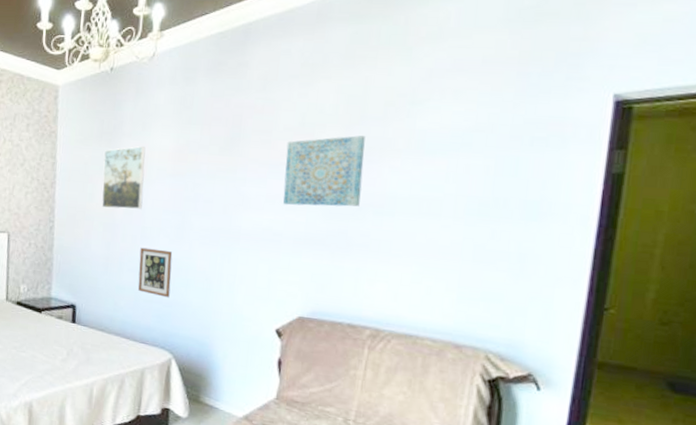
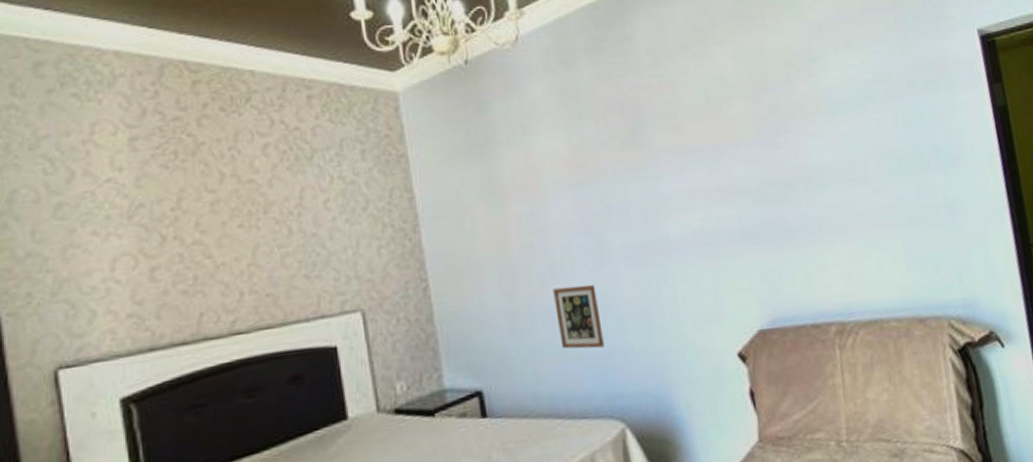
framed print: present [101,146,146,209] -> none [479,156,544,247]
wall art: present [283,135,365,207] -> none [696,103,789,199]

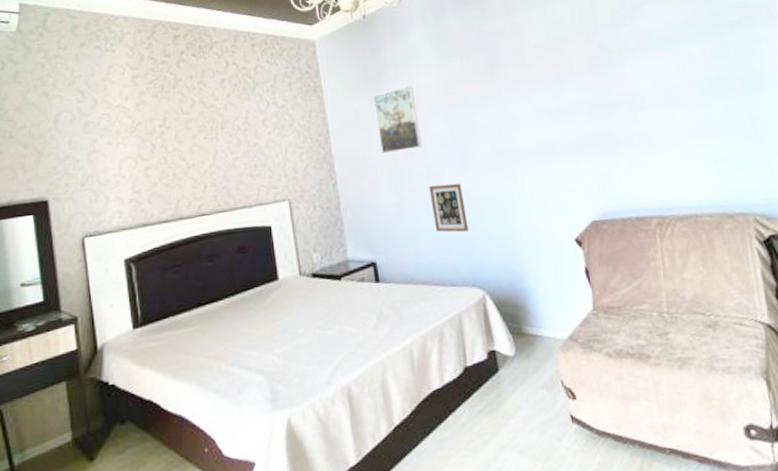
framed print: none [479,156,544,247] -> present [373,86,422,154]

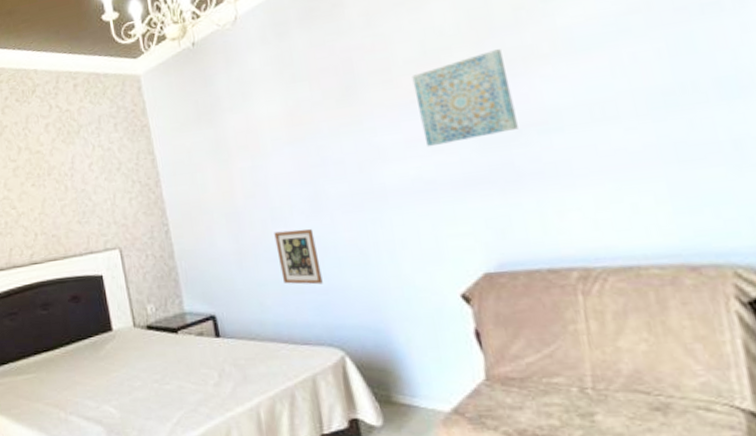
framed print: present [373,86,422,154] -> none [207,118,265,197]
wall art: none [539,42,615,117] -> present [412,49,518,147]

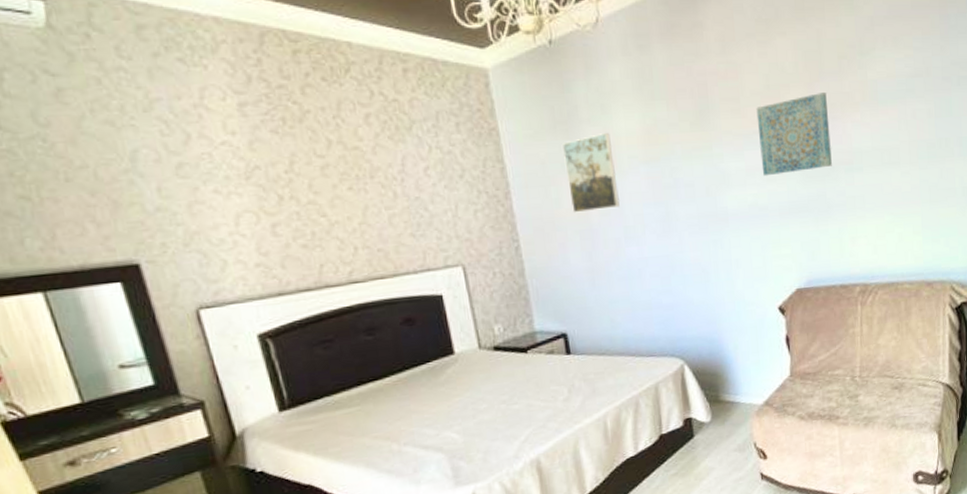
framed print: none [207,118,265,197] -> present [563,133,620,213]
picture frame: present [274,228,323,285] -> none [627,248,669,301]

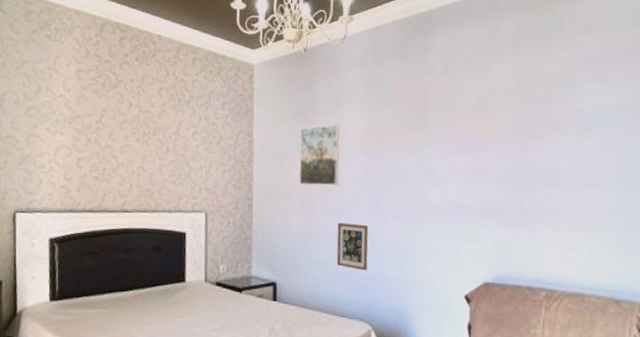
picture frame: none [627,248,669,301] -> present [336,222,369,271]
wall art: present [756,93,832,177] -> none [466,114,534,179]

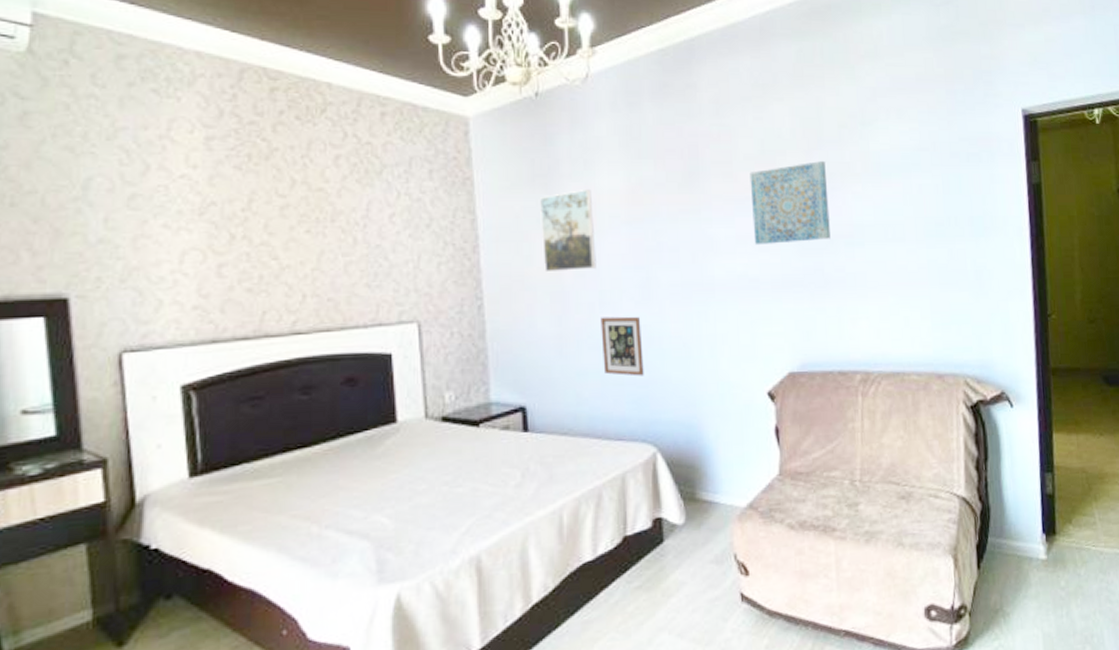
wall art: none [466,114,534,179] -> present [749,161,831,246]

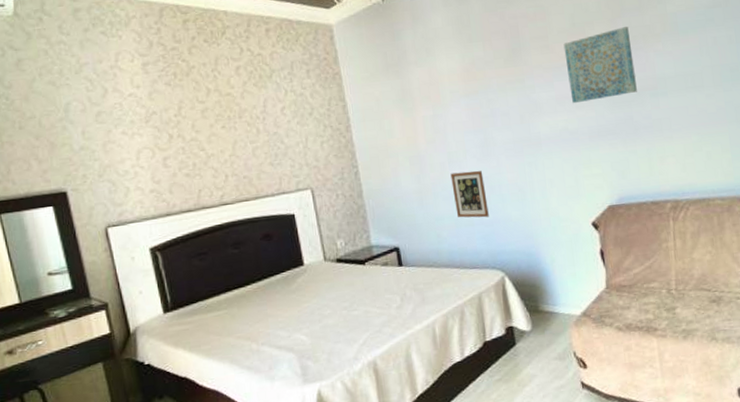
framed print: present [540,190,596,273] -> none [394,72,444,142]

